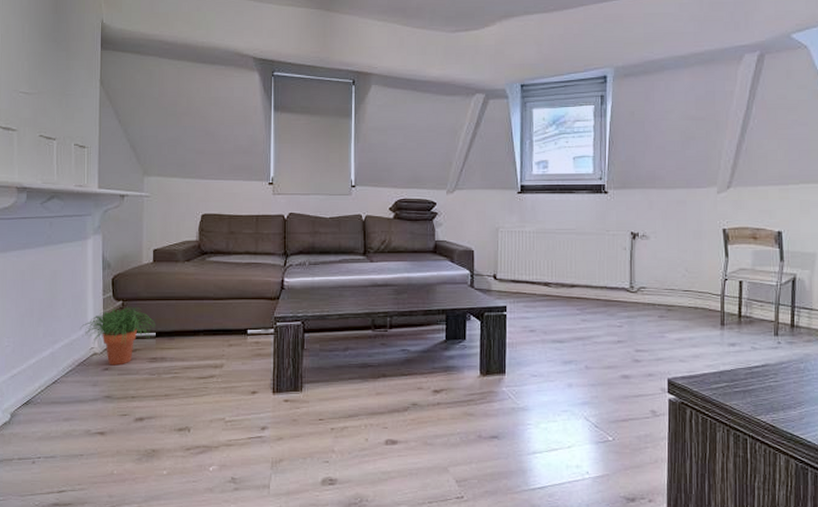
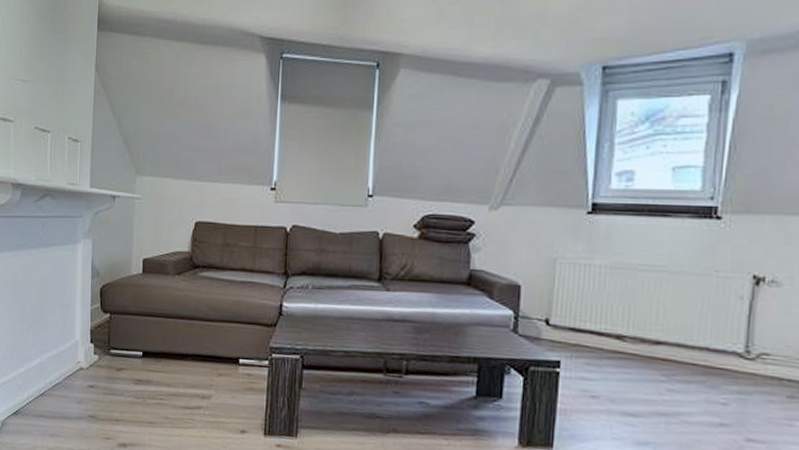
potted plant: present [80,306,156,366] -> none [68,320,143,384]

